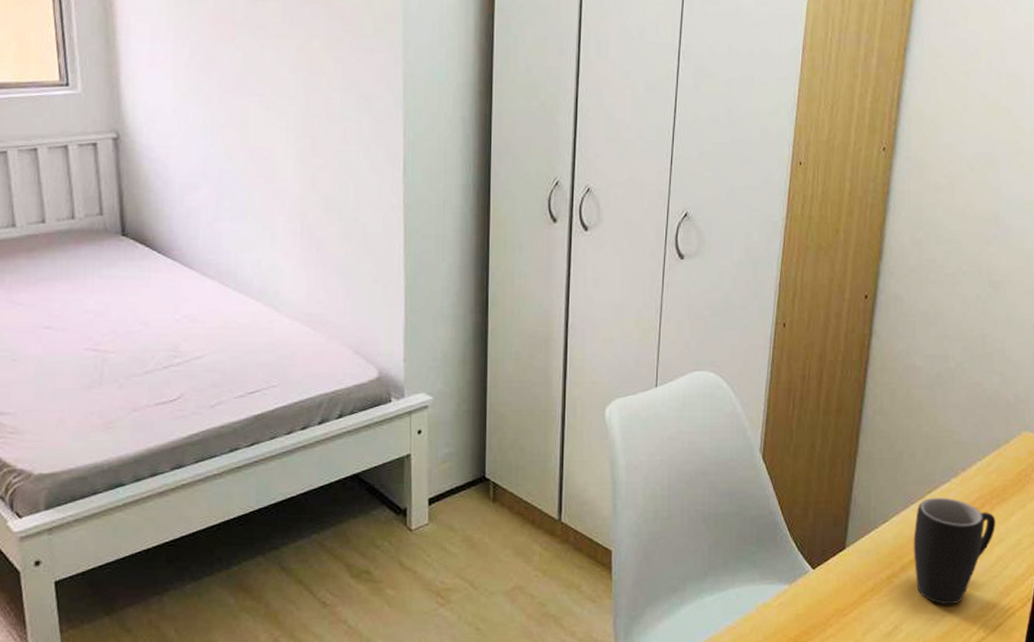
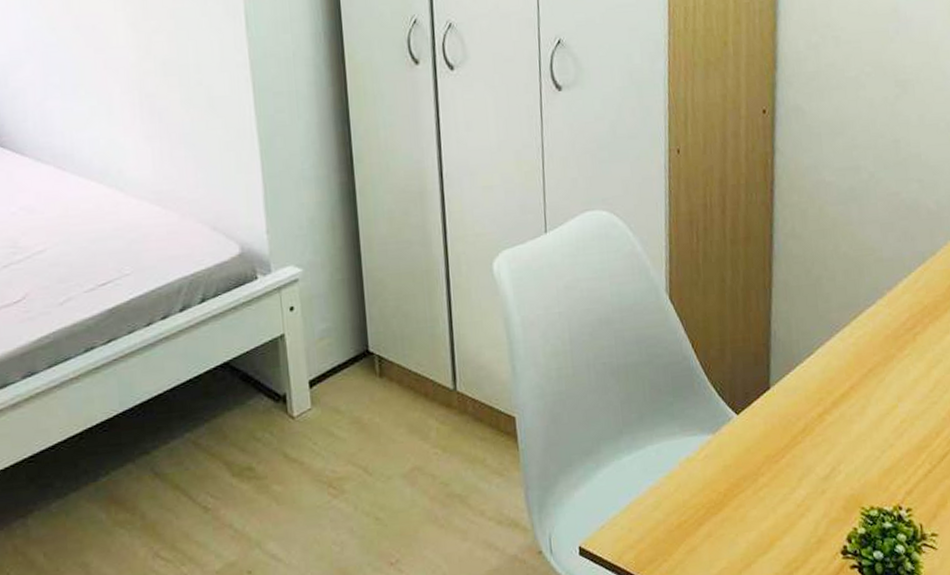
mug: present [913,497,996,605] -> none [842,321,931,439]

